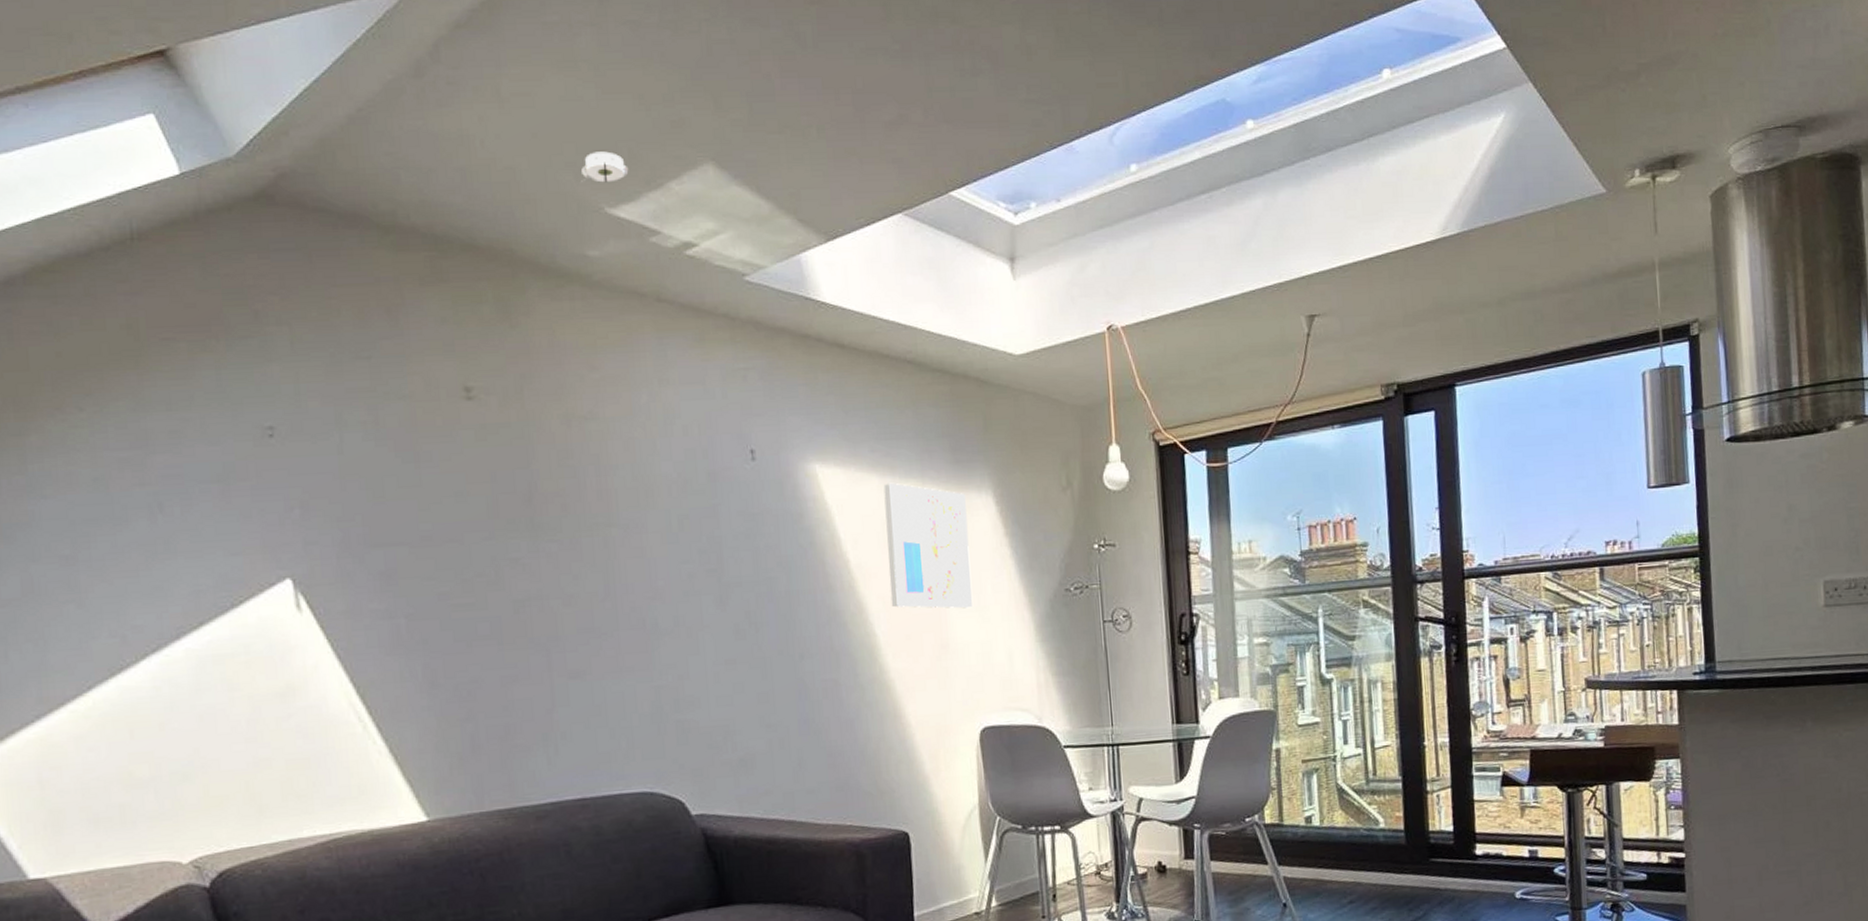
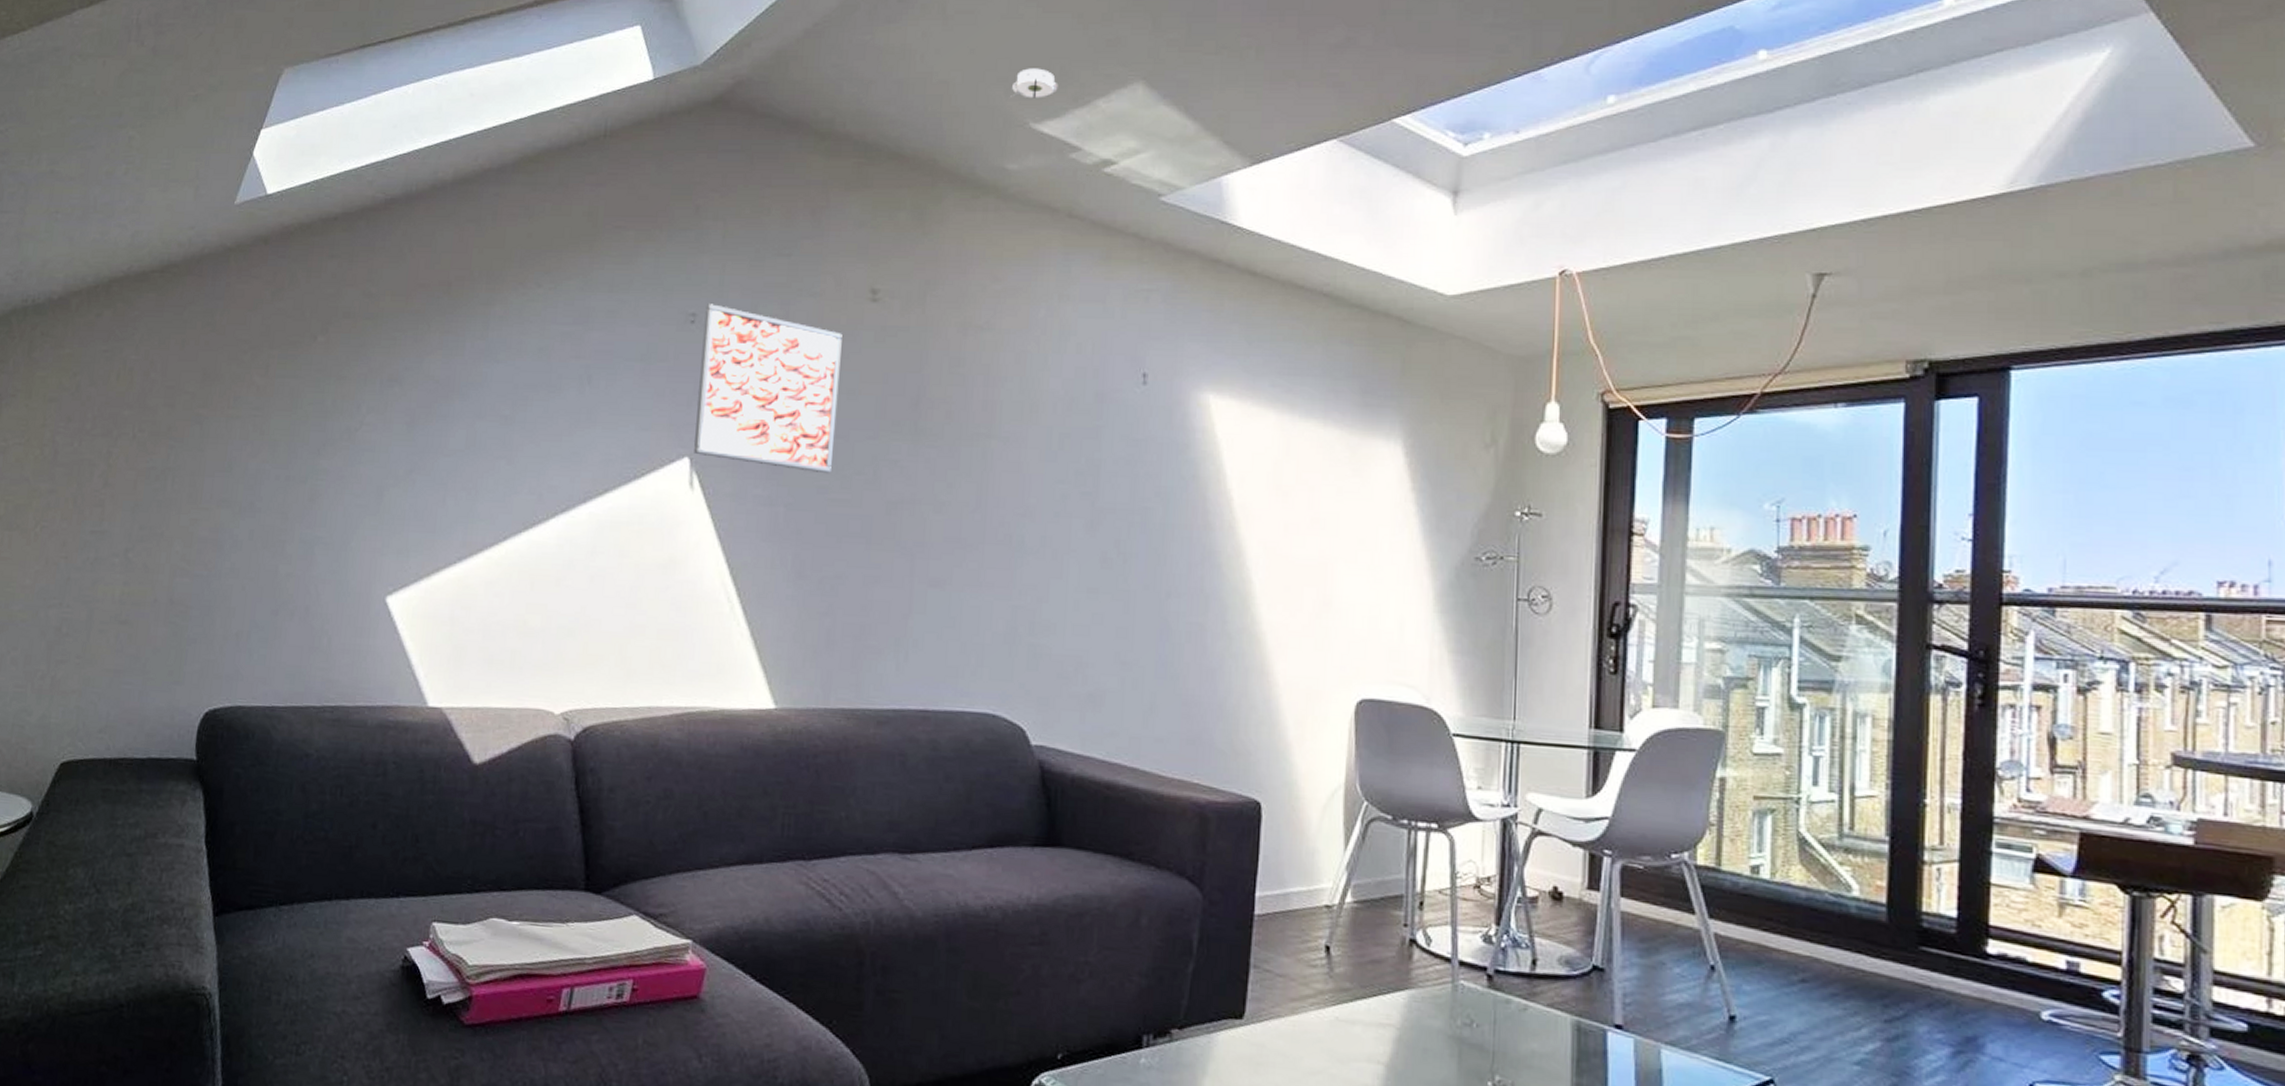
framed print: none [283,415,450,580] -> present [693,304,843,474]
wall art: present [883,482,973,609] -> none [1273,421,1371,566]

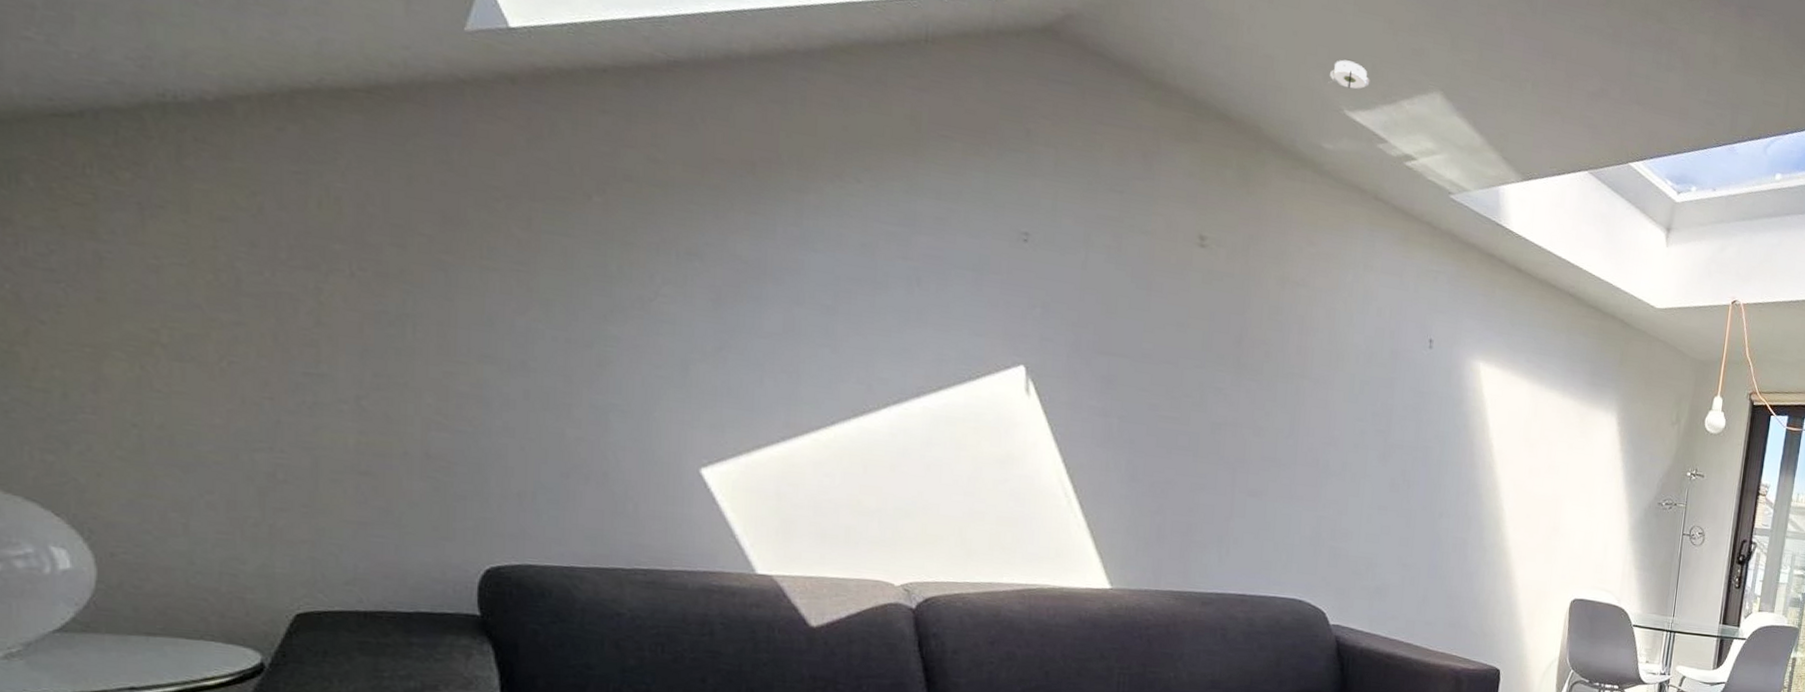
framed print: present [693,304,843,474] -> none [1029,225,1172,394]

